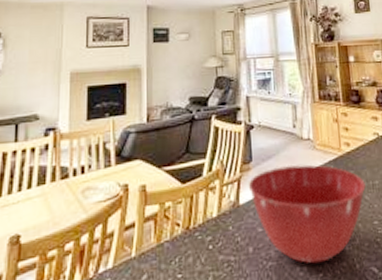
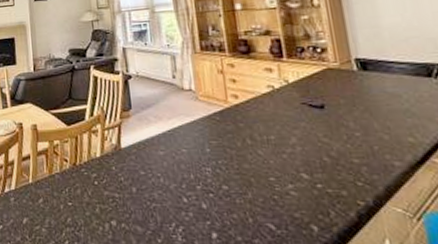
mixing bowl: present [248,164,366,264] -> none [128,114,259,211]

